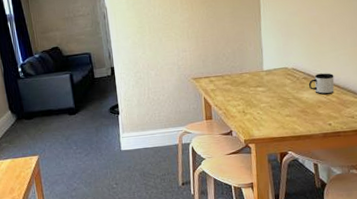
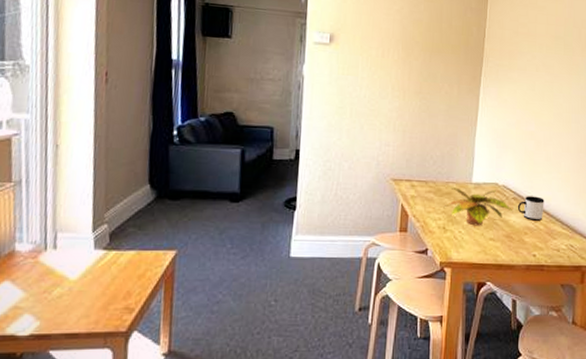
plant: none [241,74,305,107] -> present [443,187,513,226]

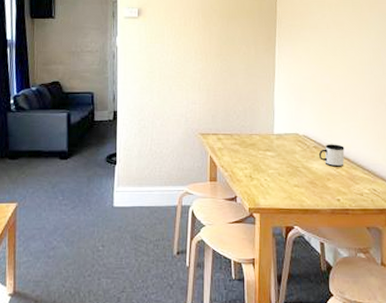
plant: present [443,187,513,226] -> none [249,139,315,174]

